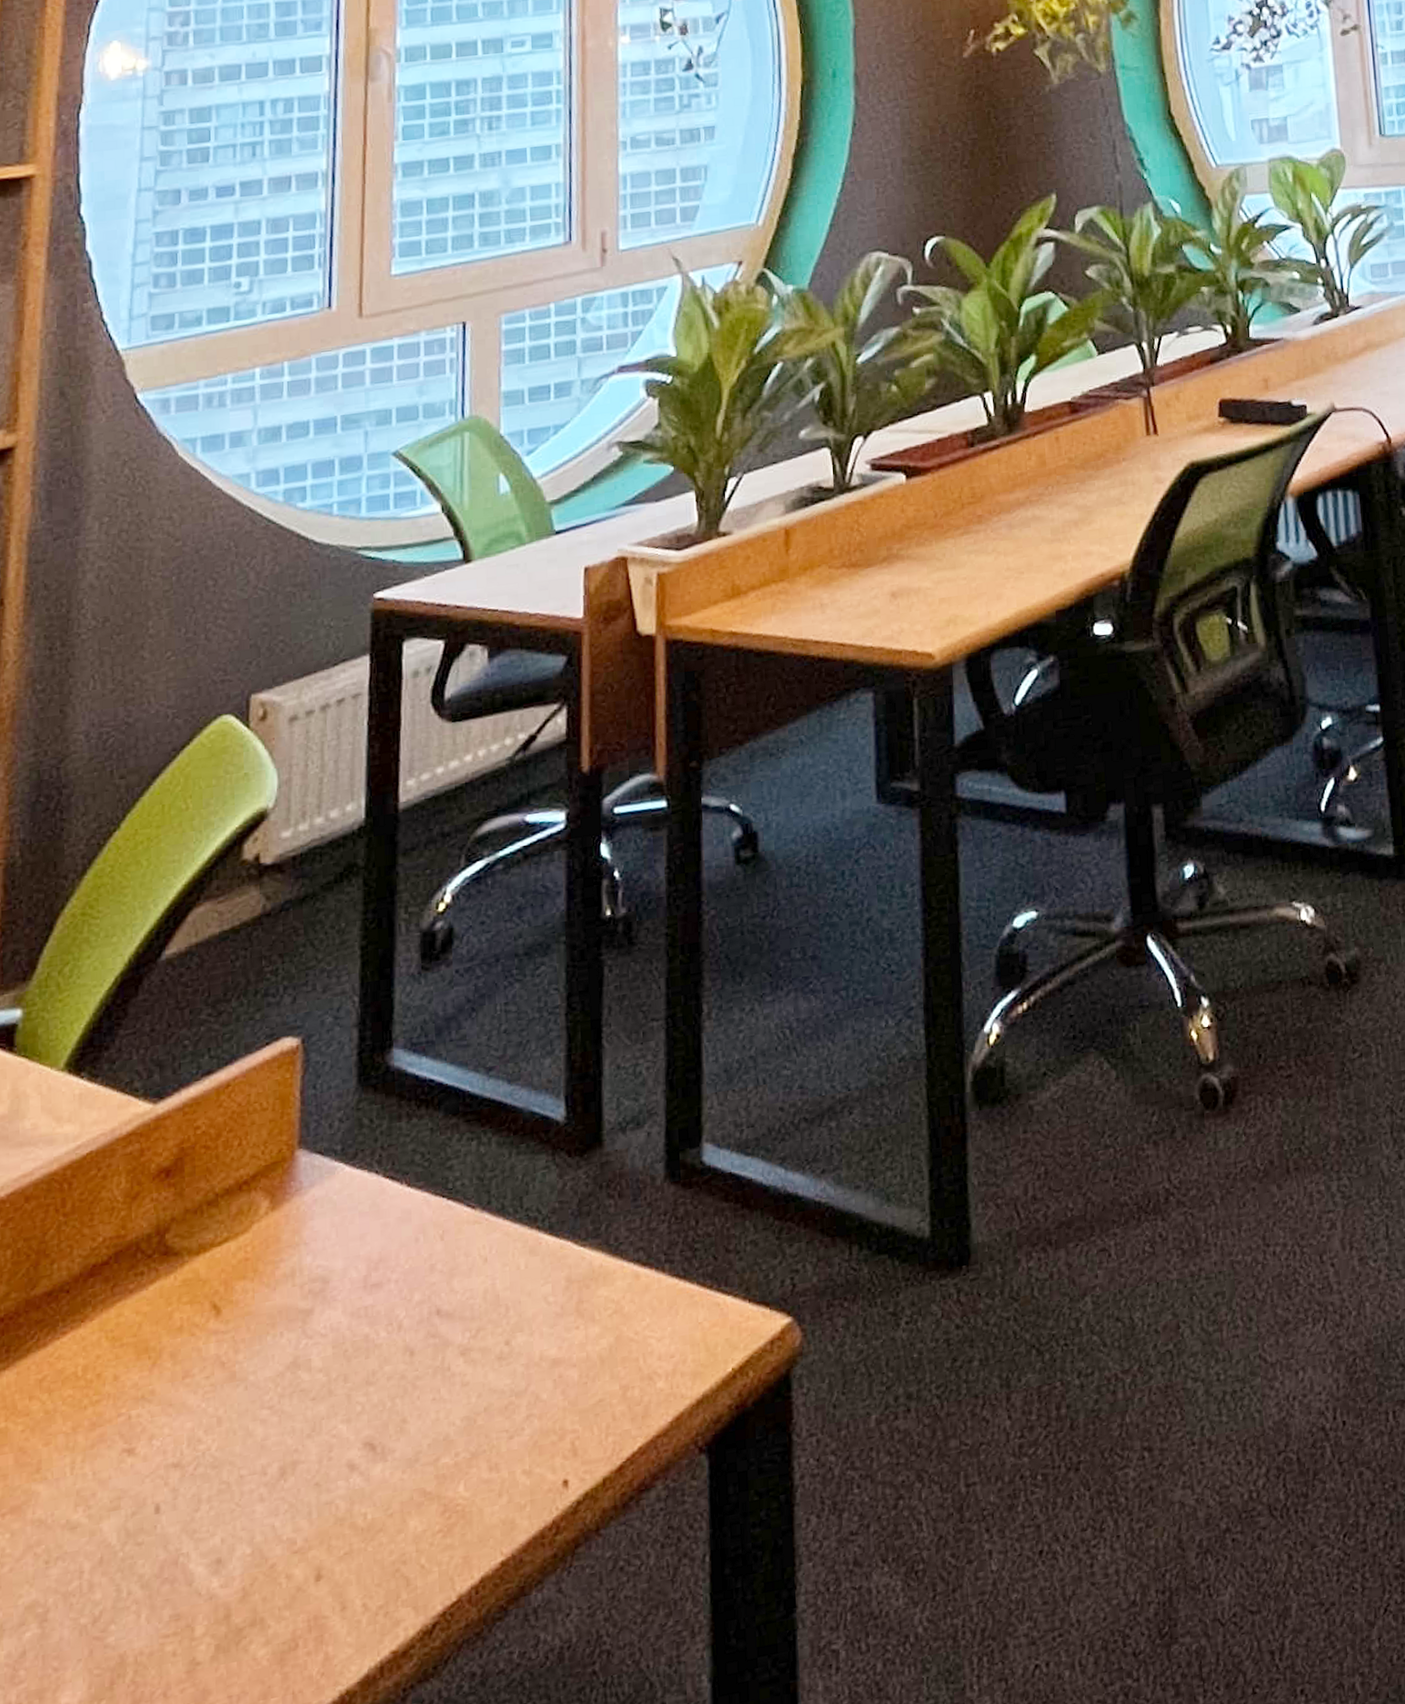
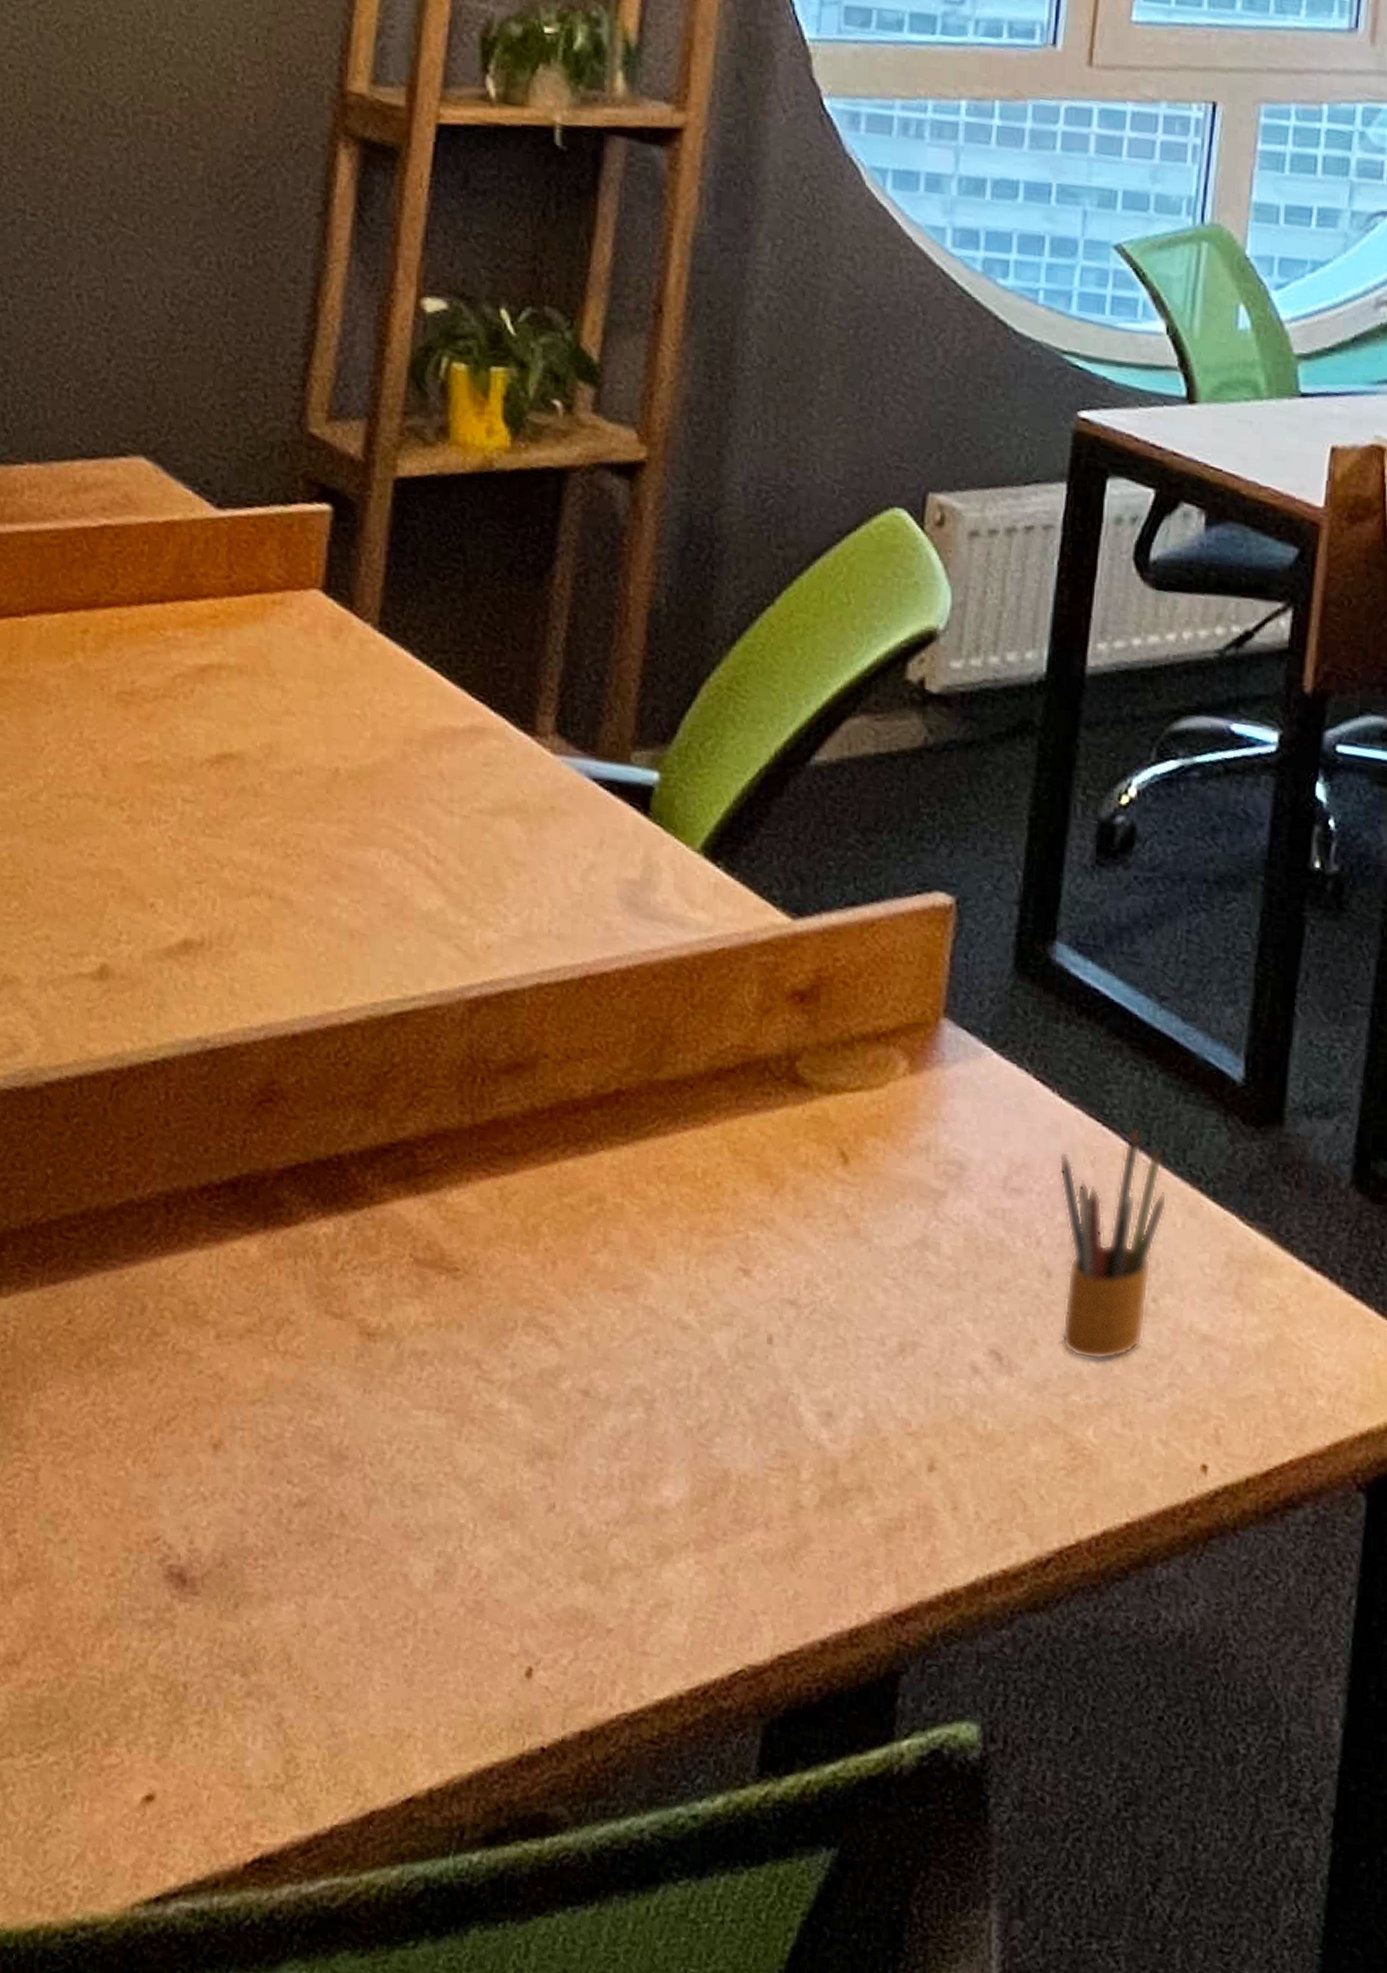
pencil box: none [411,1191,511,1421] -> present [1058,1126,1168,1361]

